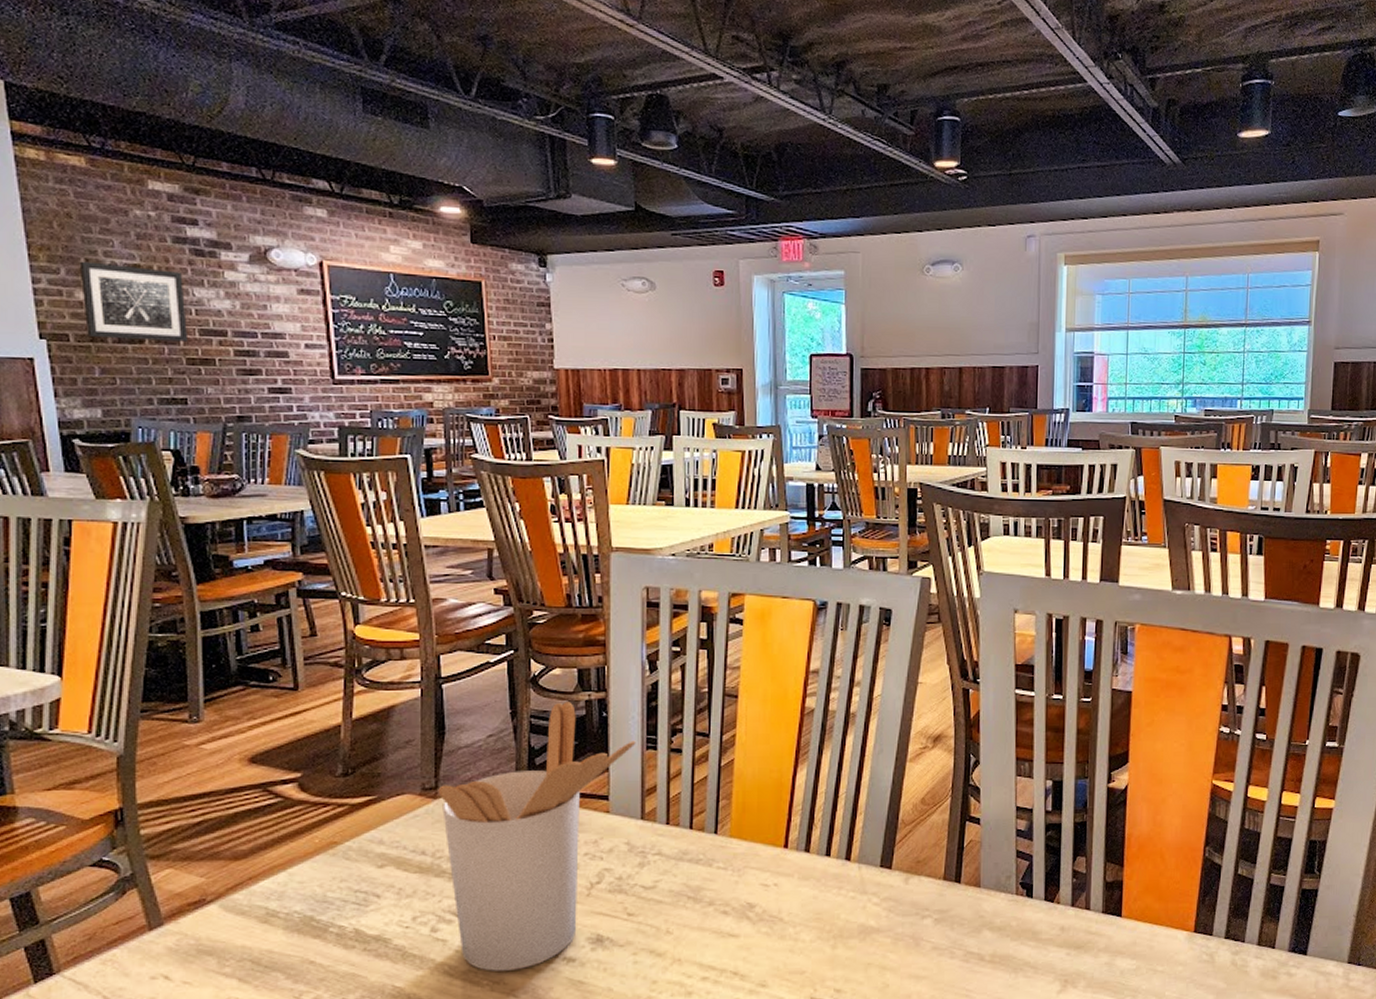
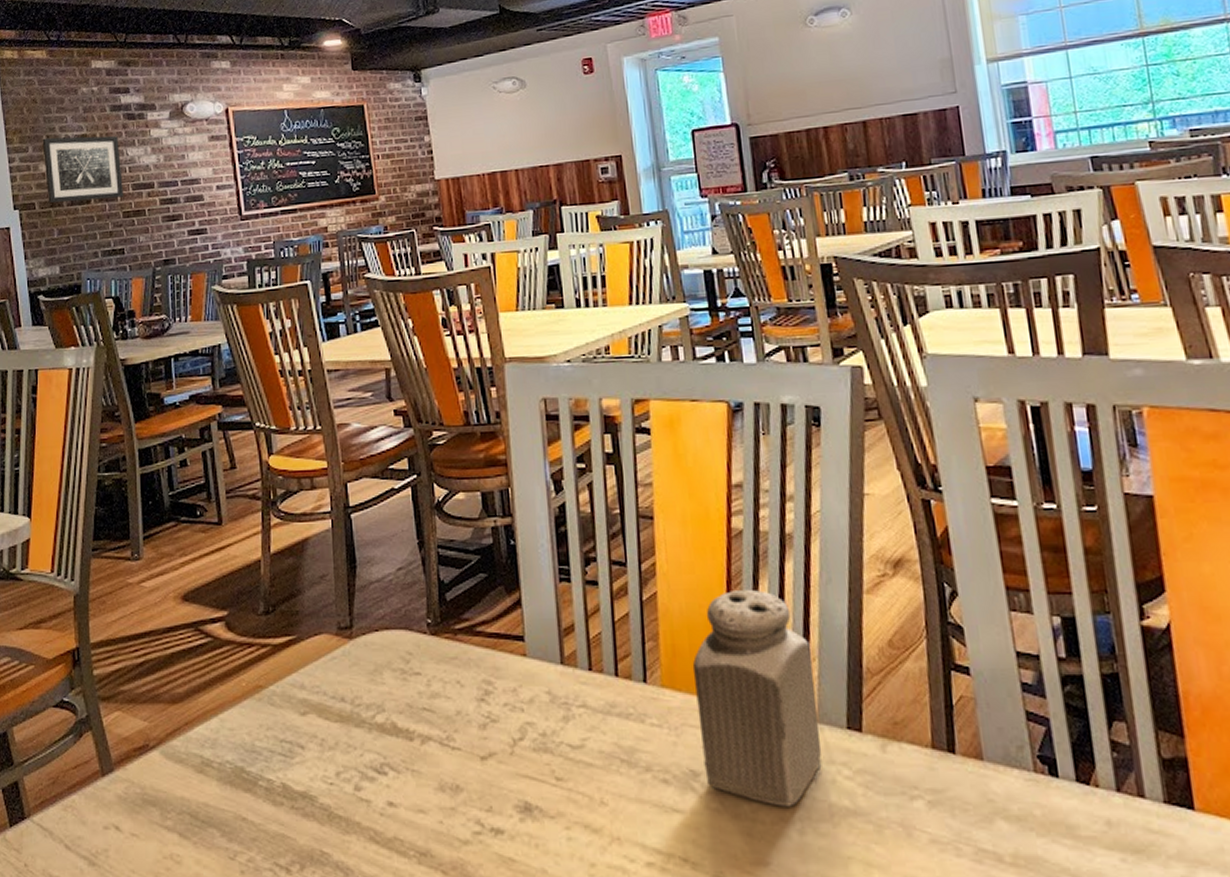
utensil holder: present [438,702,636,971] -> none [353,529,548,841]
salt shaker: none [758,757,860,928] -> present [692,589,822,807]

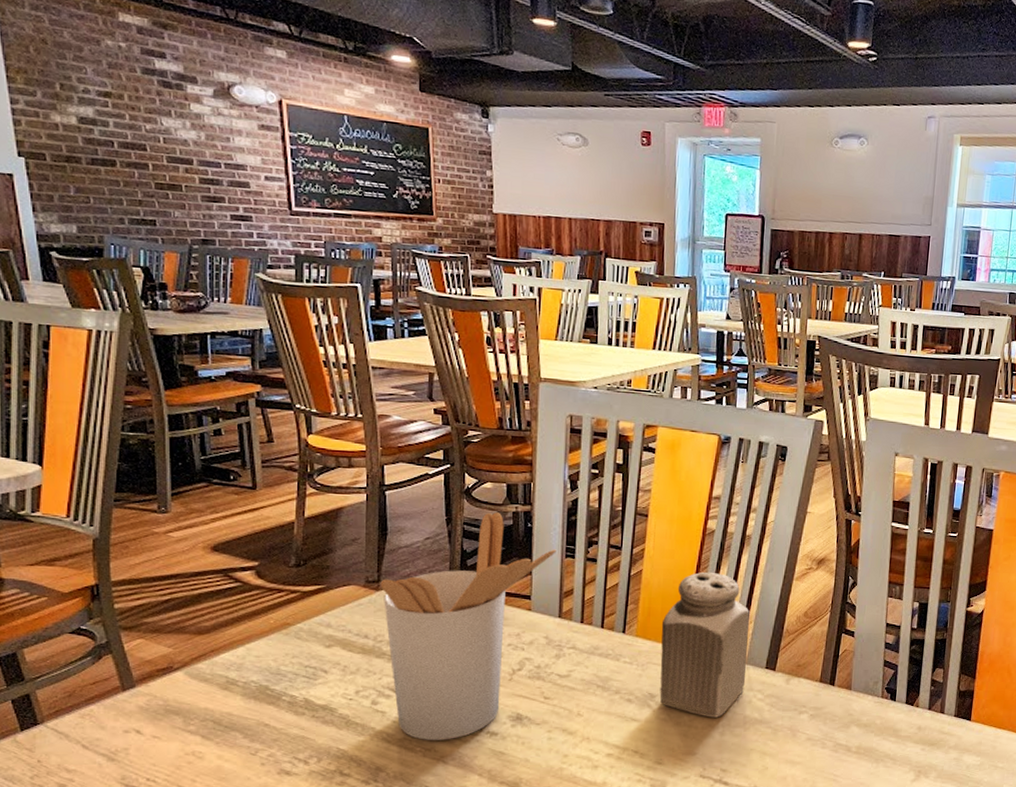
wall art: present [42,135,124,203] -> none [54,85,157,168]
utensil holder: none [353,529,548,841] -> present [380,512,557,740]

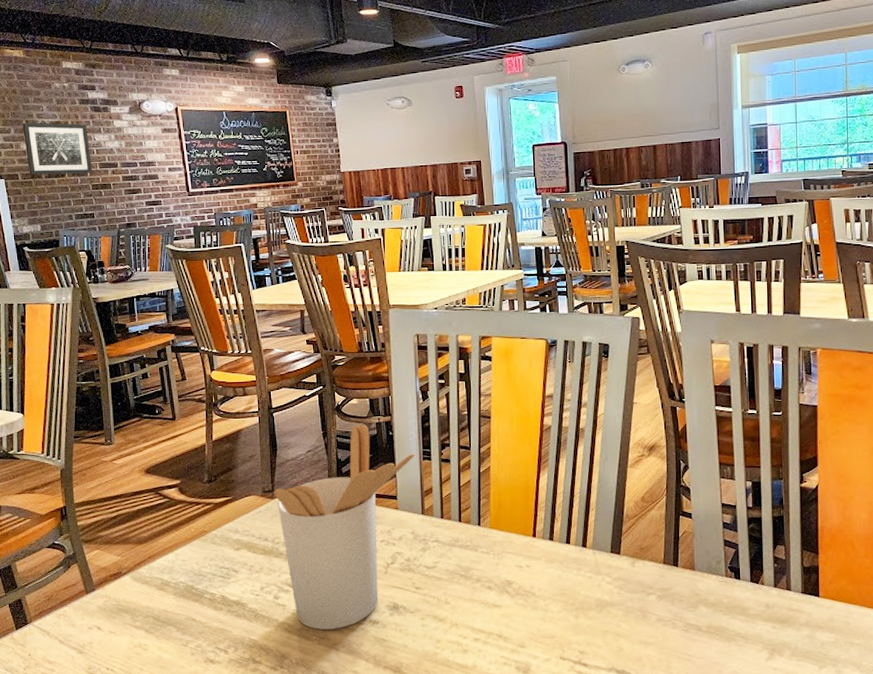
wall art: none [54,85,157,168] -> present [22,122,93,175]
salt shaker: present [660,571,750,718] -> none [511,464,593,602]

